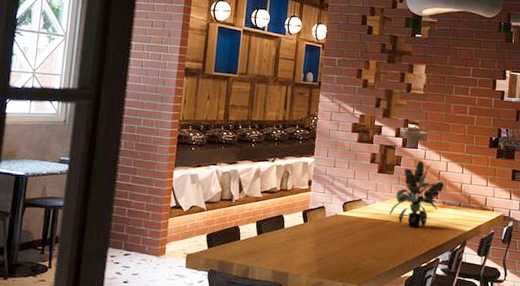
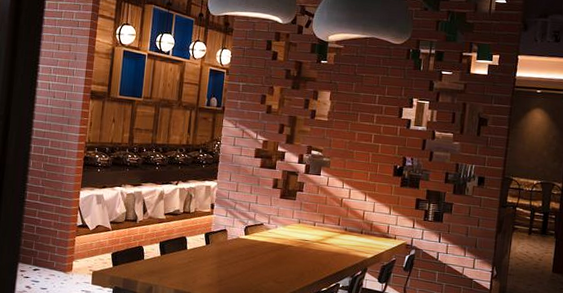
potted plant: present [389,161,444,228] -> none [291,187,347,254]

